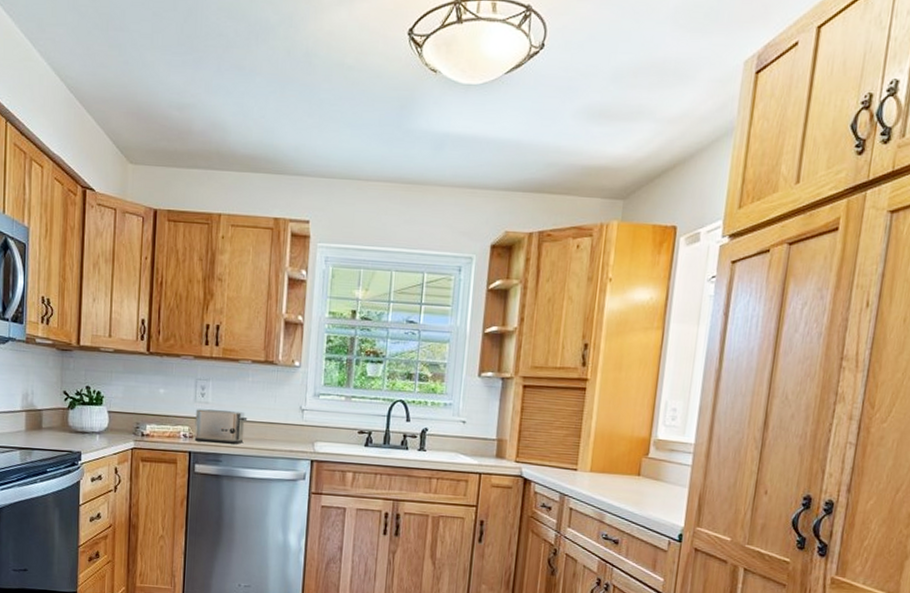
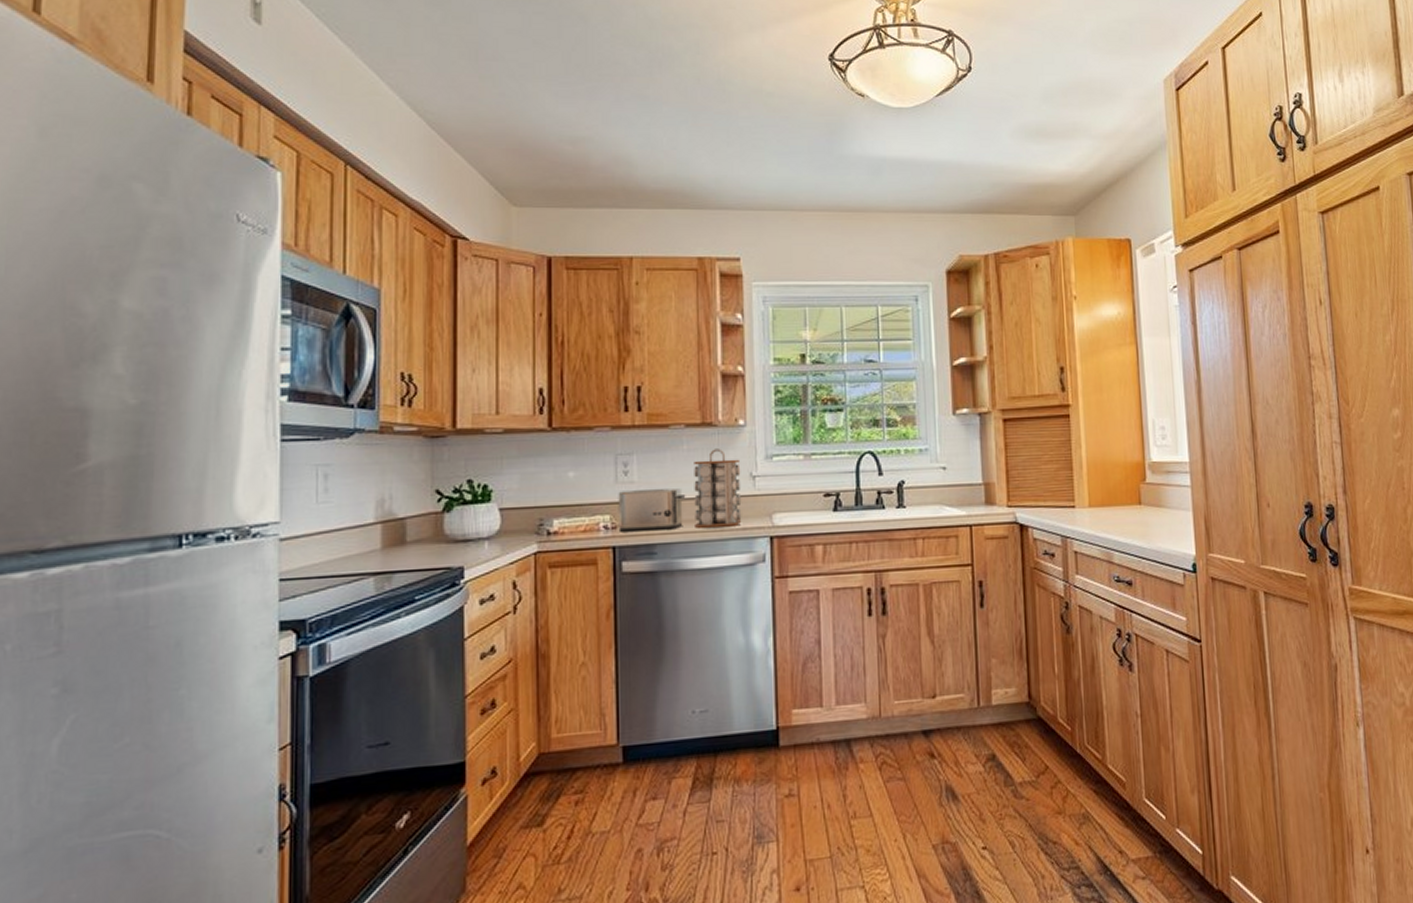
spice rack: none [252,383,294,449] -> present [694,448,742,529]

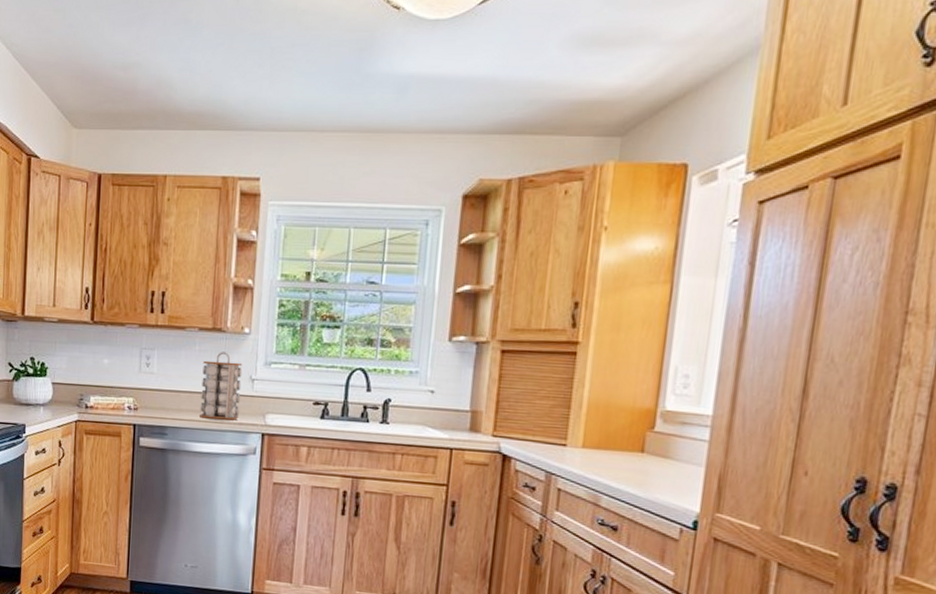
toaster: present [618,487,686,534] -> none [139,379,195,418]

